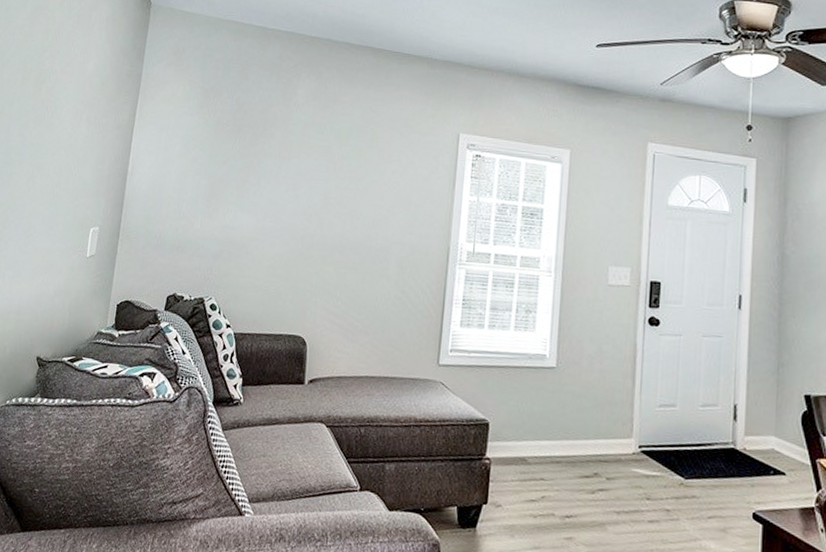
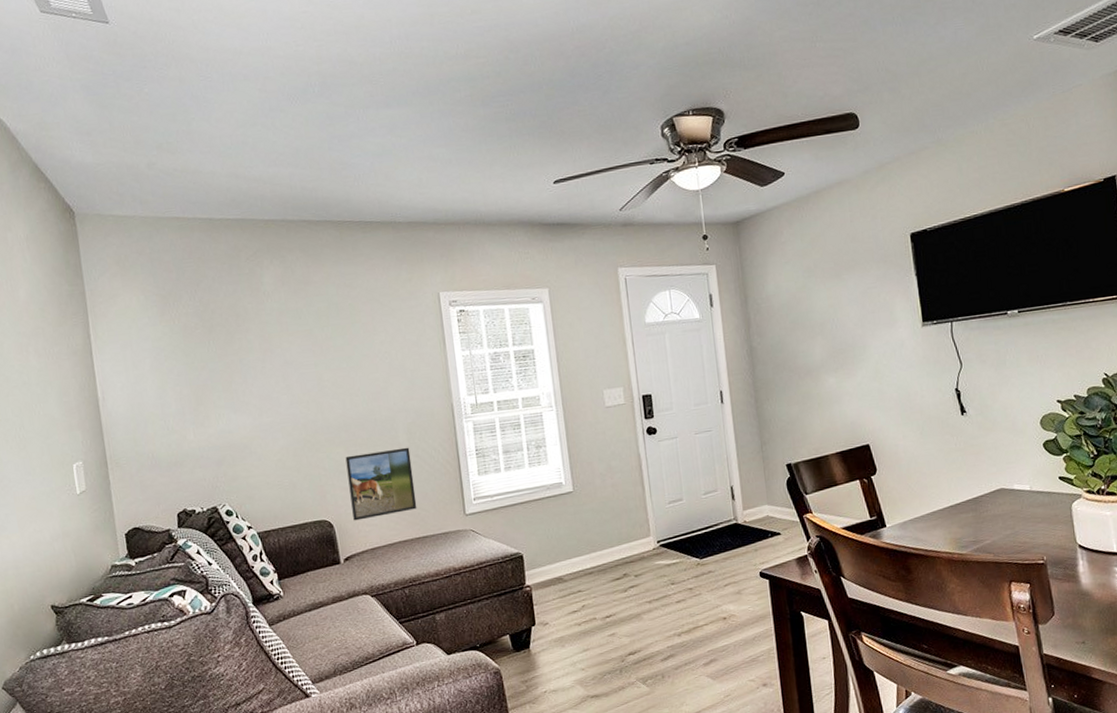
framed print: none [327,276,397,347] -> present [345,447,417,521]

